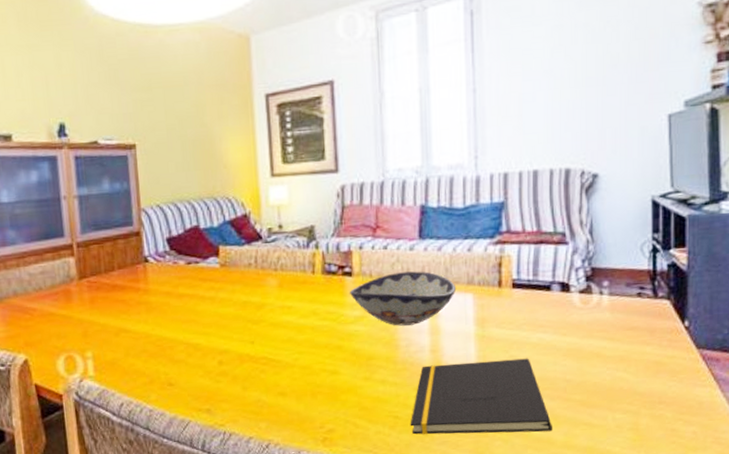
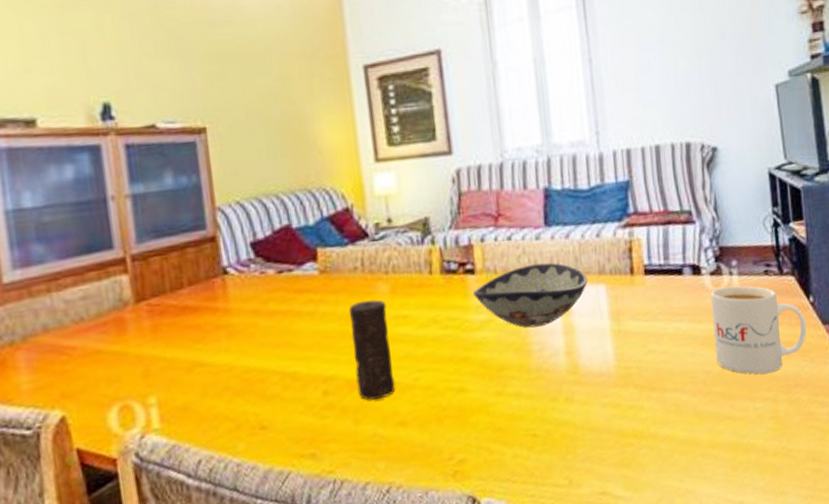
candle: none [242,291,278,372] -> present [348,299,396,400]
notepad: present [410,358,552,435] -> none [549,351,697,454]
mug: none [577,304,678,389] -> present [710,285,807,375]

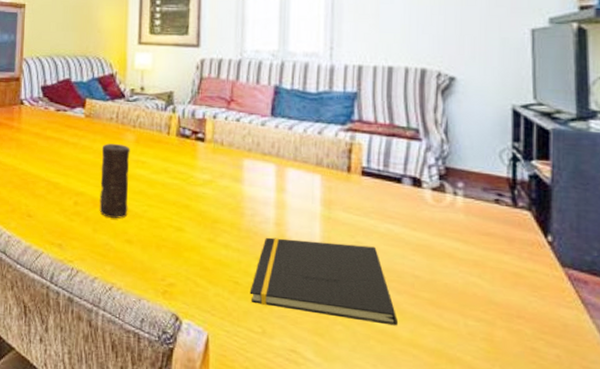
decorative bowl: present [472,262,588,328] -> none [200,144,305,196]
notepad: none [549,351,697,454] -> present [249,237,398,326]
mug: present [710,285,807,375] -> none [427,203,540,297]

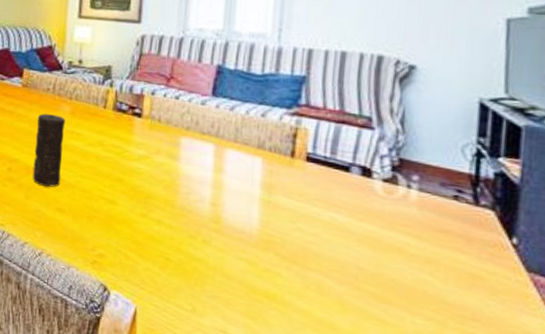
notepad: present [249,237,398,326] -> none [181,216,338,317]

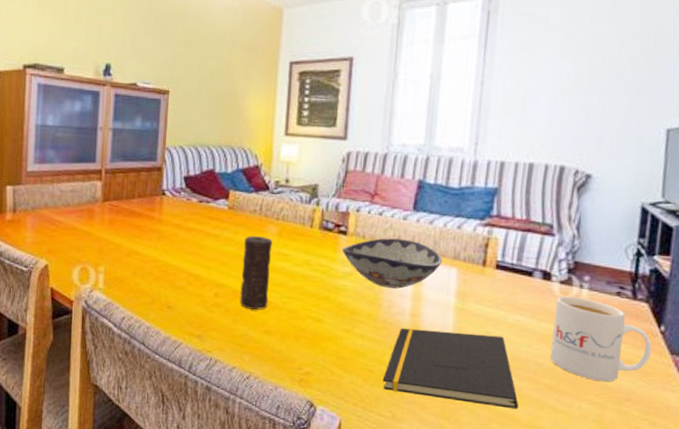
decorative bowl: none [136,122,246,176] -> present [341,238,443,289]
notepad: none [181,216,338,317] -> present [382,328,519,410]
mug: none [374,195,502,297] -> present [550,296,652,382]

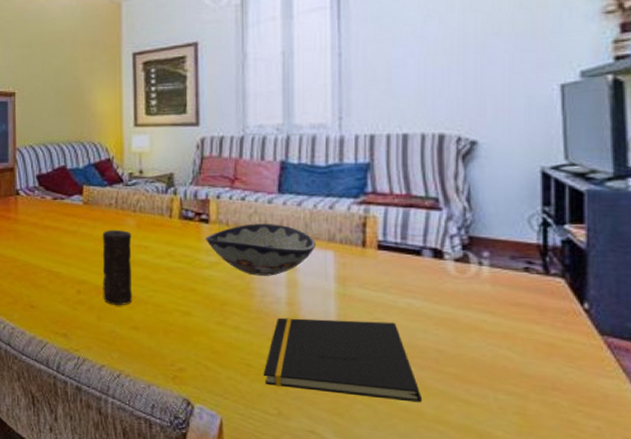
mug: present [550,296,652,382] -> none [452,275,576,369]

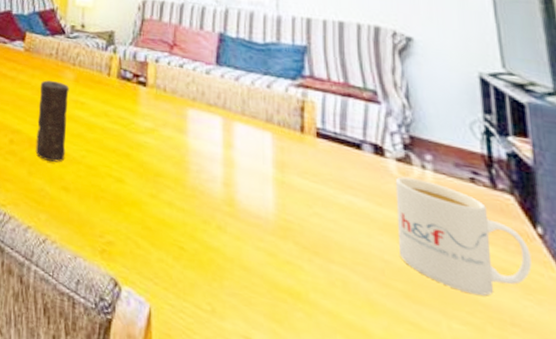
decorative bowl: present [205,224,317,276] -> none [141,92,254,151]
notepad: present [263,317,422,403] -> none [196,198,368,320]
mug: none [452,275,576,369] -> present [395,176,532,296]

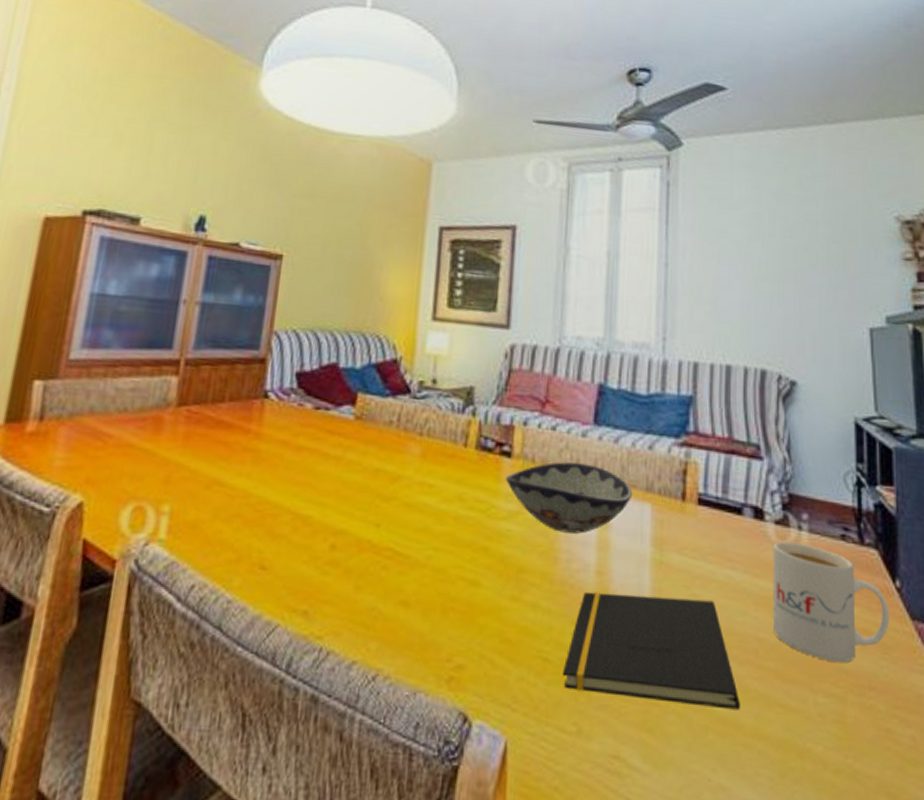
candle: present [35,80,69,163] -> none [366,458,414,569]
decorative bowl: none [141,92,254,151] -> present [505,462,633,534]
notepad: none [196,198,368,320] -> present [562,591,740,711]

